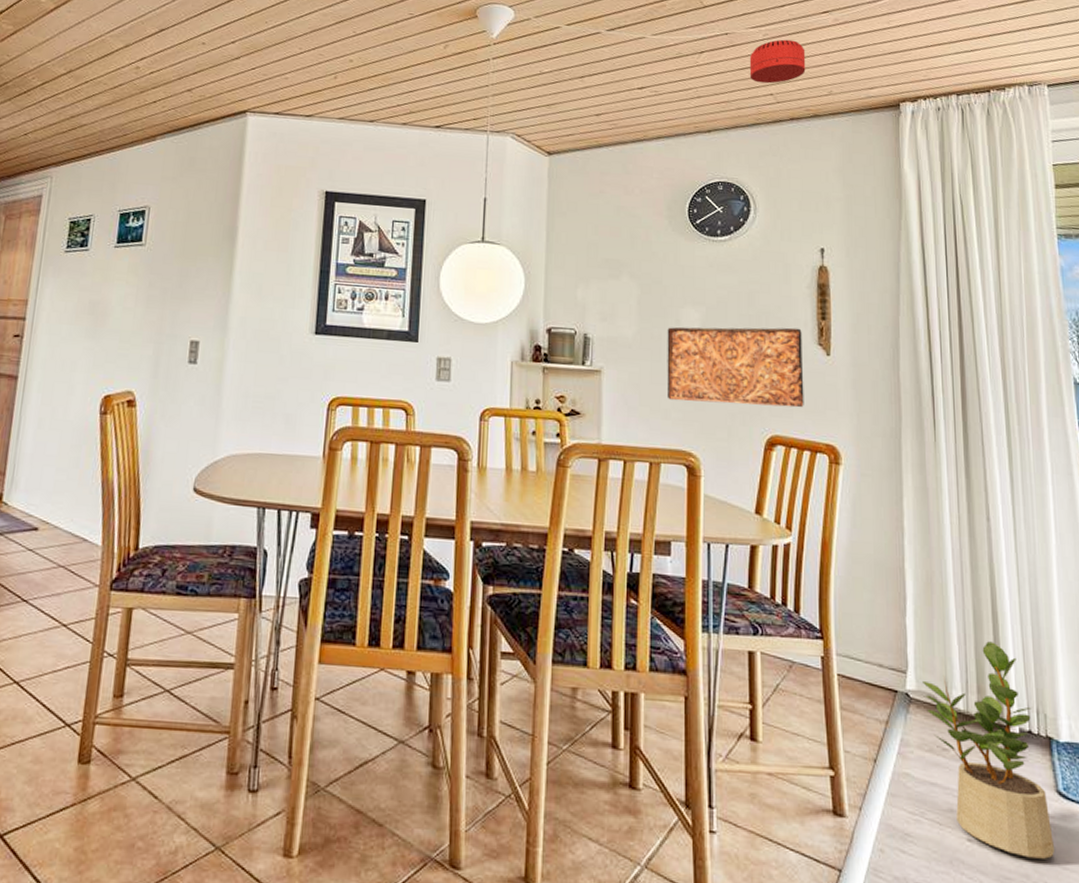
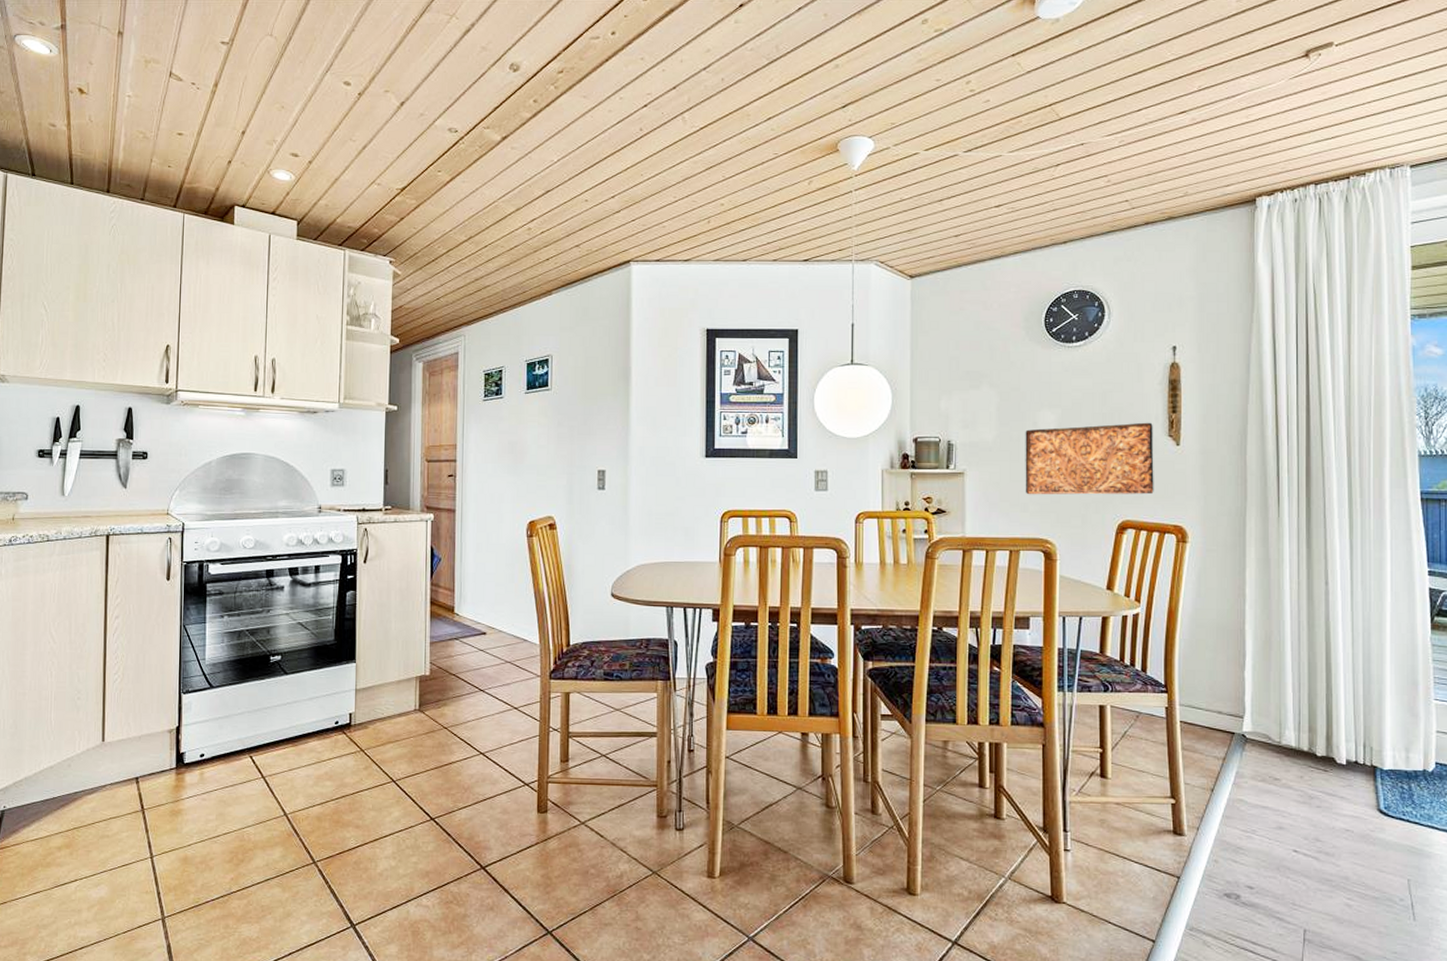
smoke detector: present [749,39,806,84] -> none [1105,144,1162,190]
potted plant: present [923,641,1054,859] -> none [1258,688,1373,864]

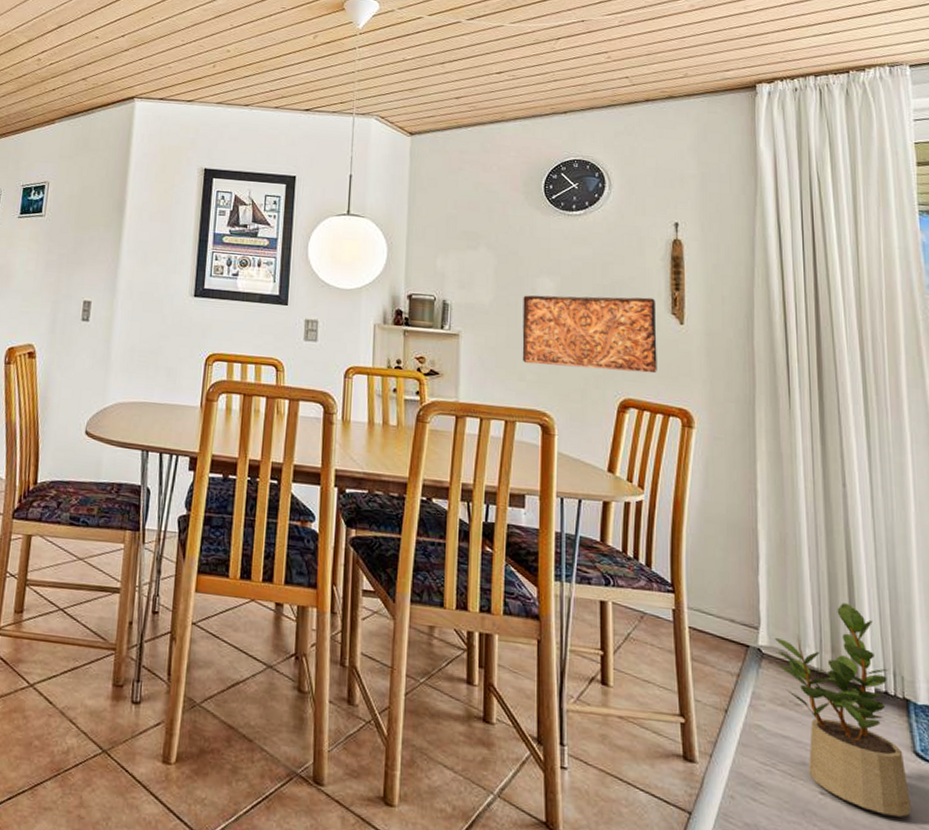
potted plant: none [1258,688,1373,864] -> present [775,603,911,817]

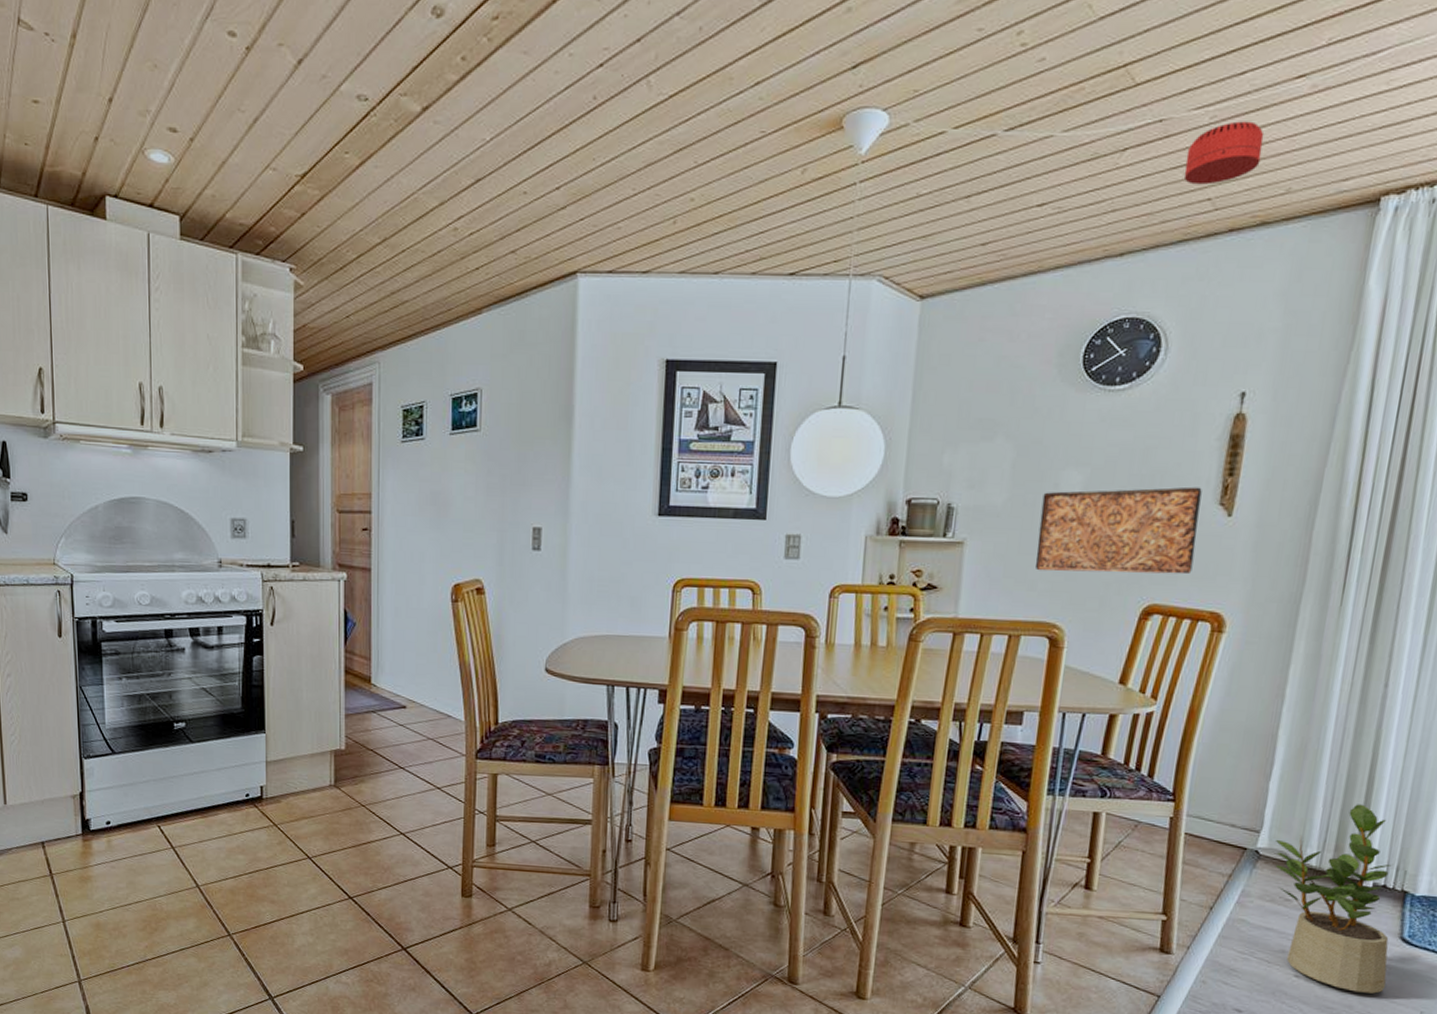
smoke detector: none [605,25,661,67] -> present [1183,121,1265,185]

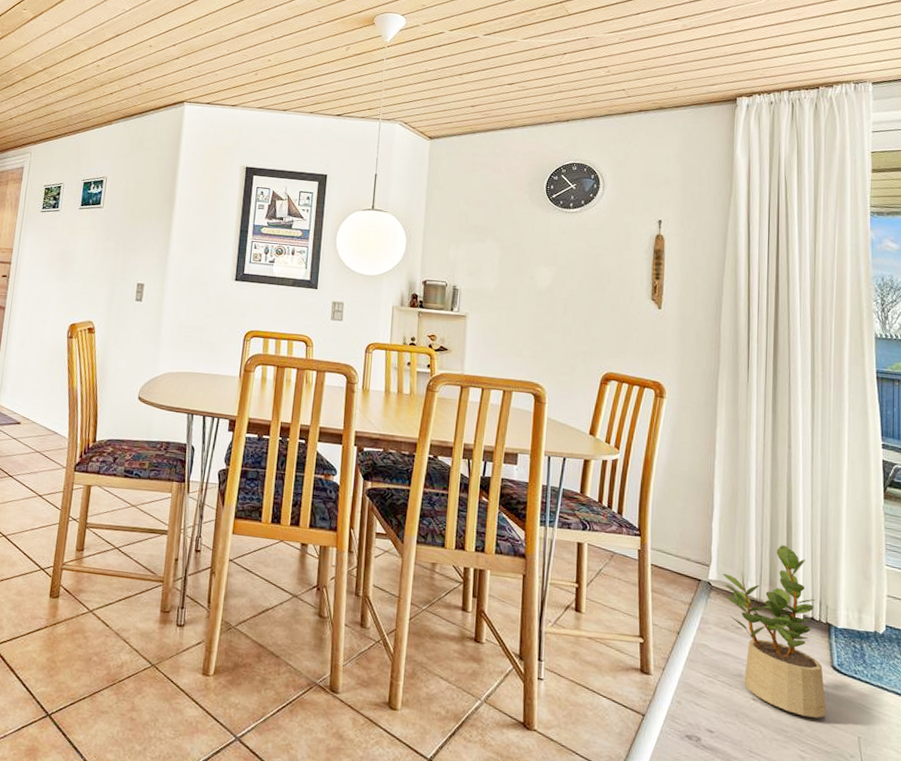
relief panel: present [1035,486,1202,575] -> none [520,282,638,351]
smoke detector: present [1183,121,1265,185] -> none [605,42,656,81]

